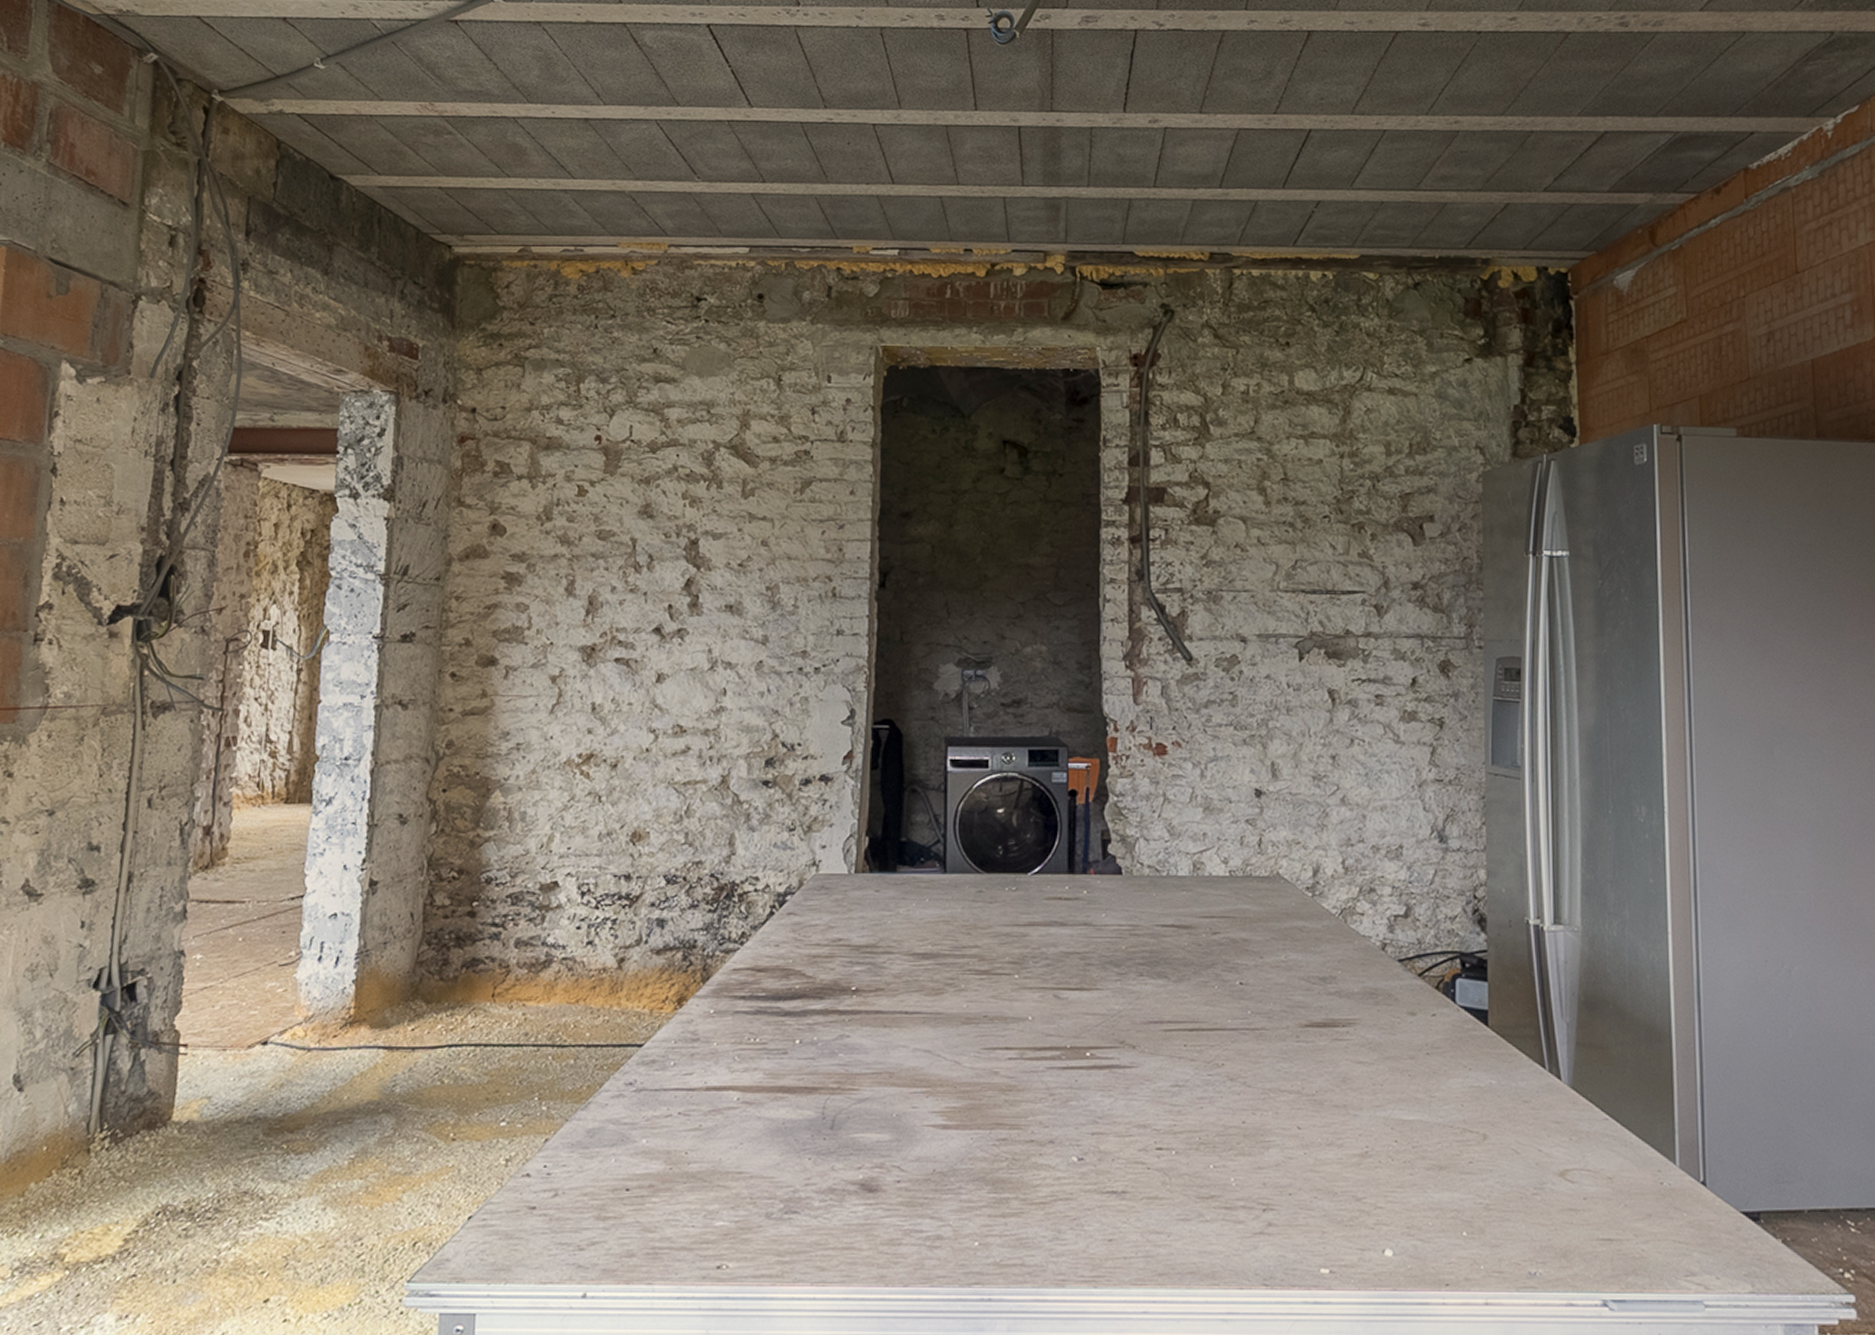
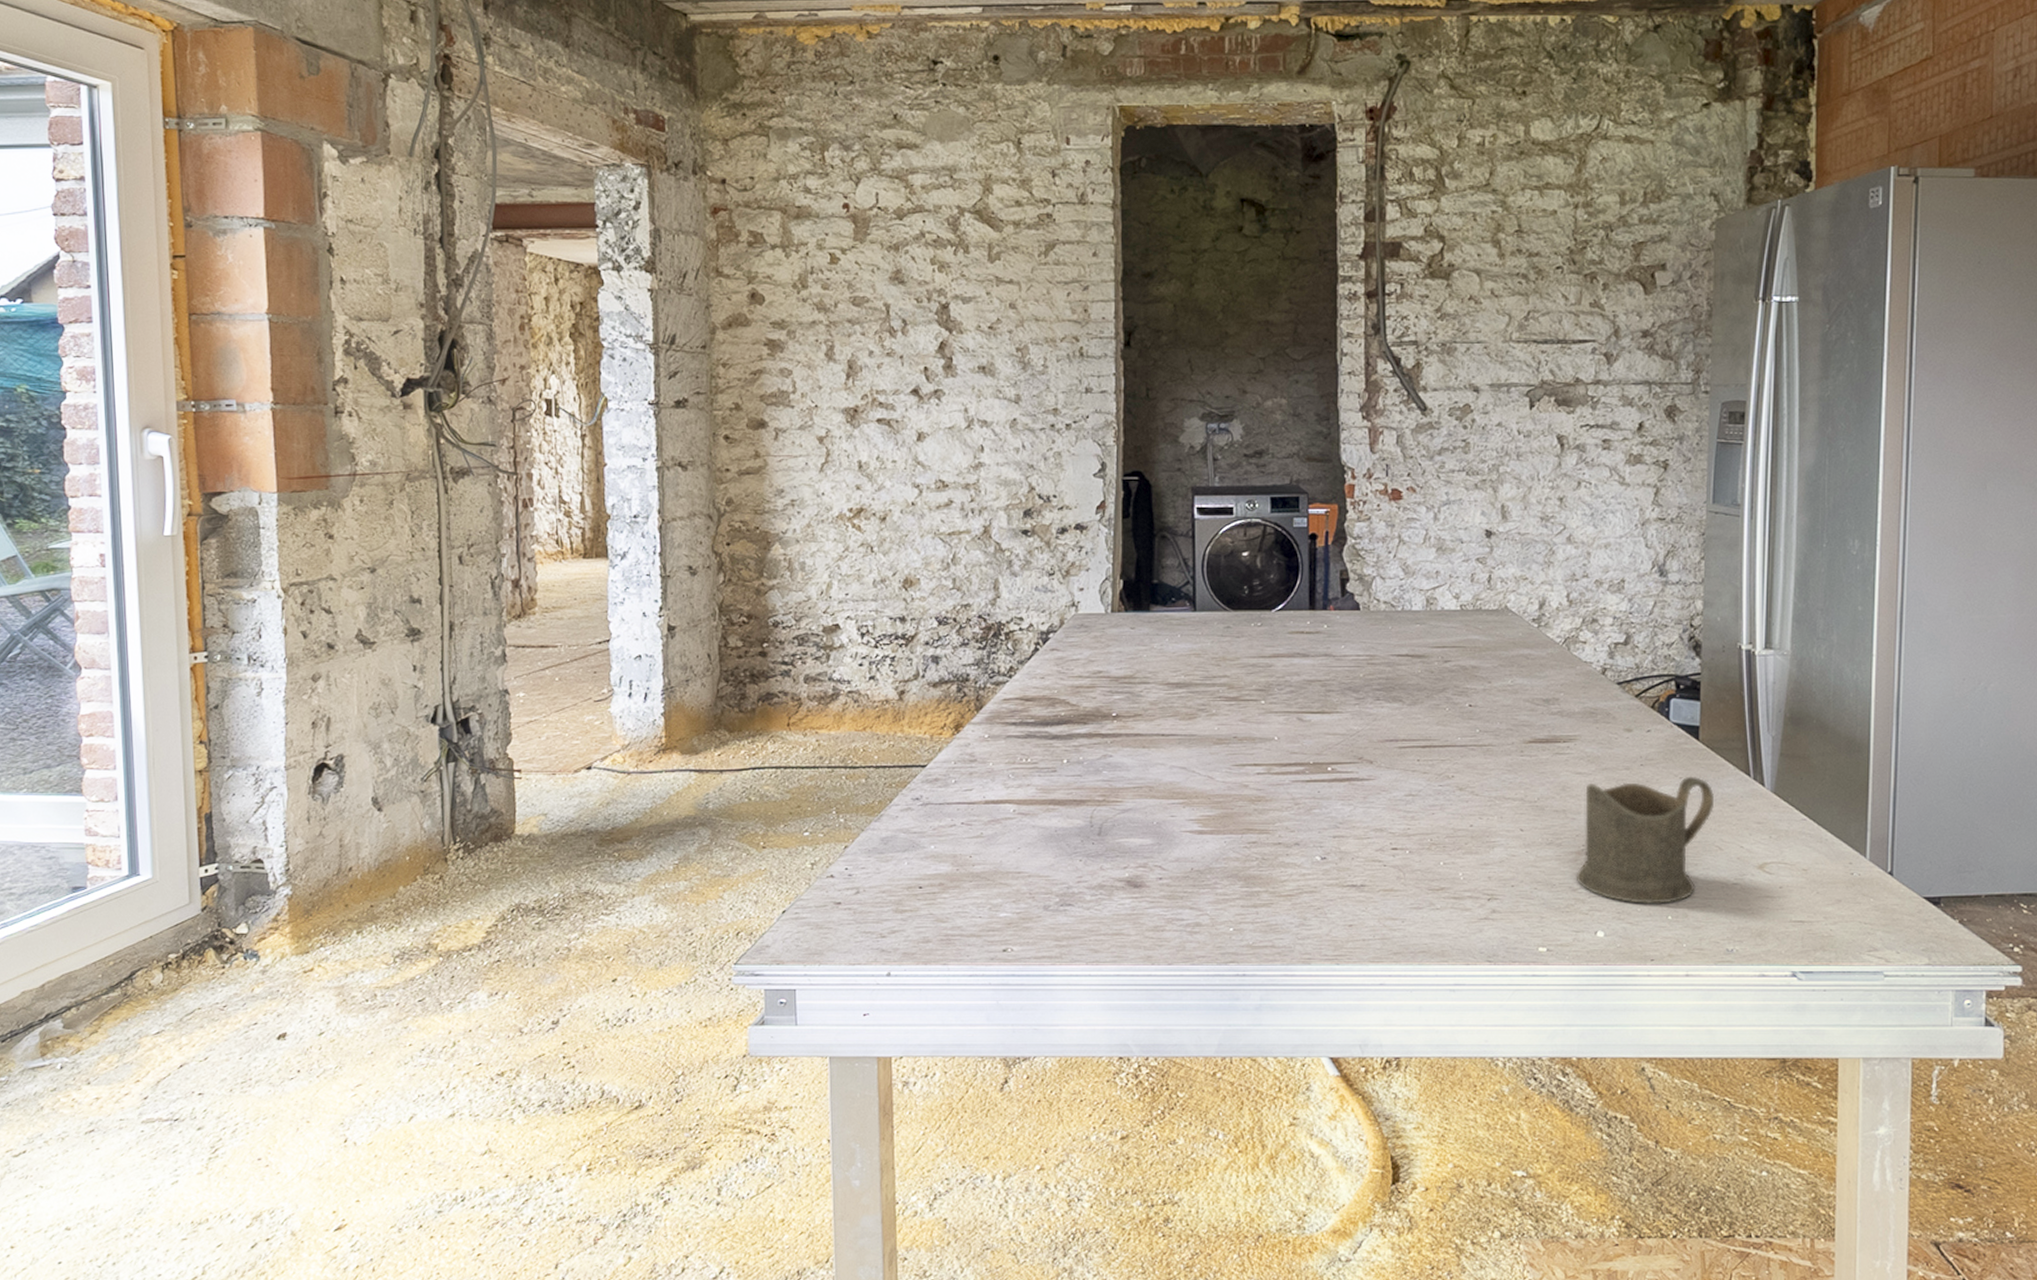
cup: none [1359,1067,1507,1217] -> present [1575,776,1714,904]

